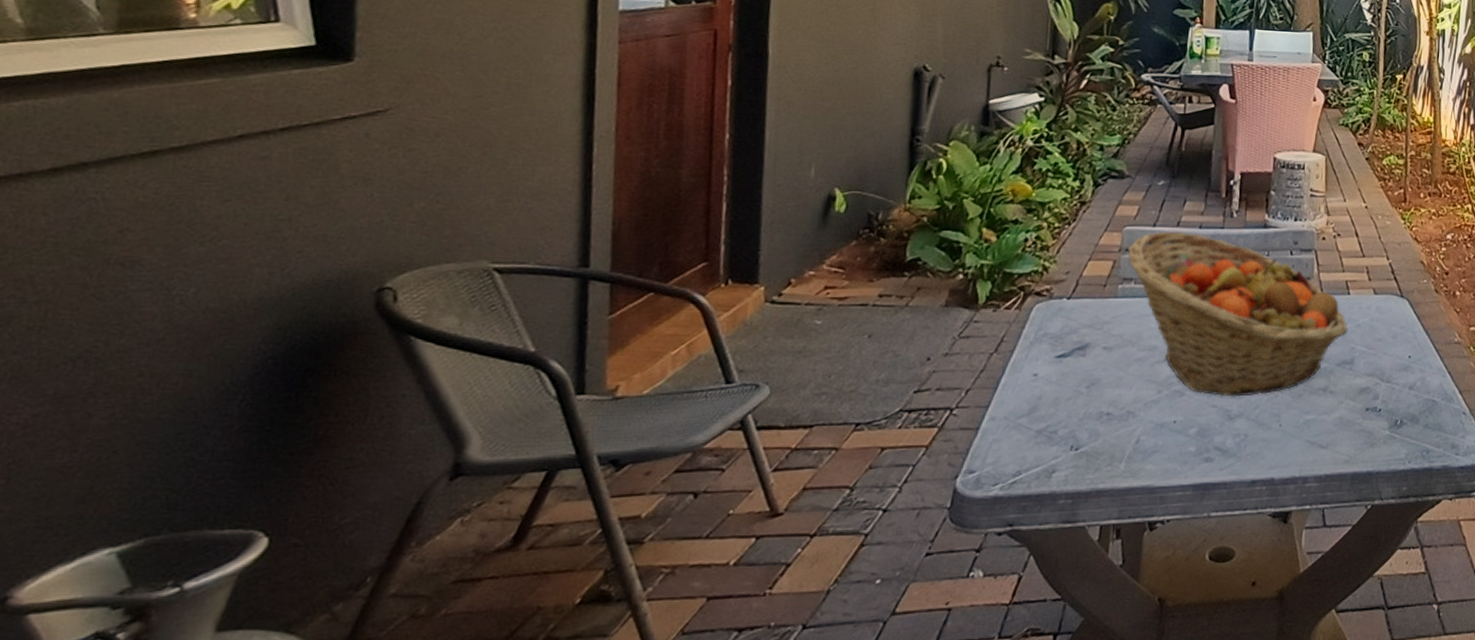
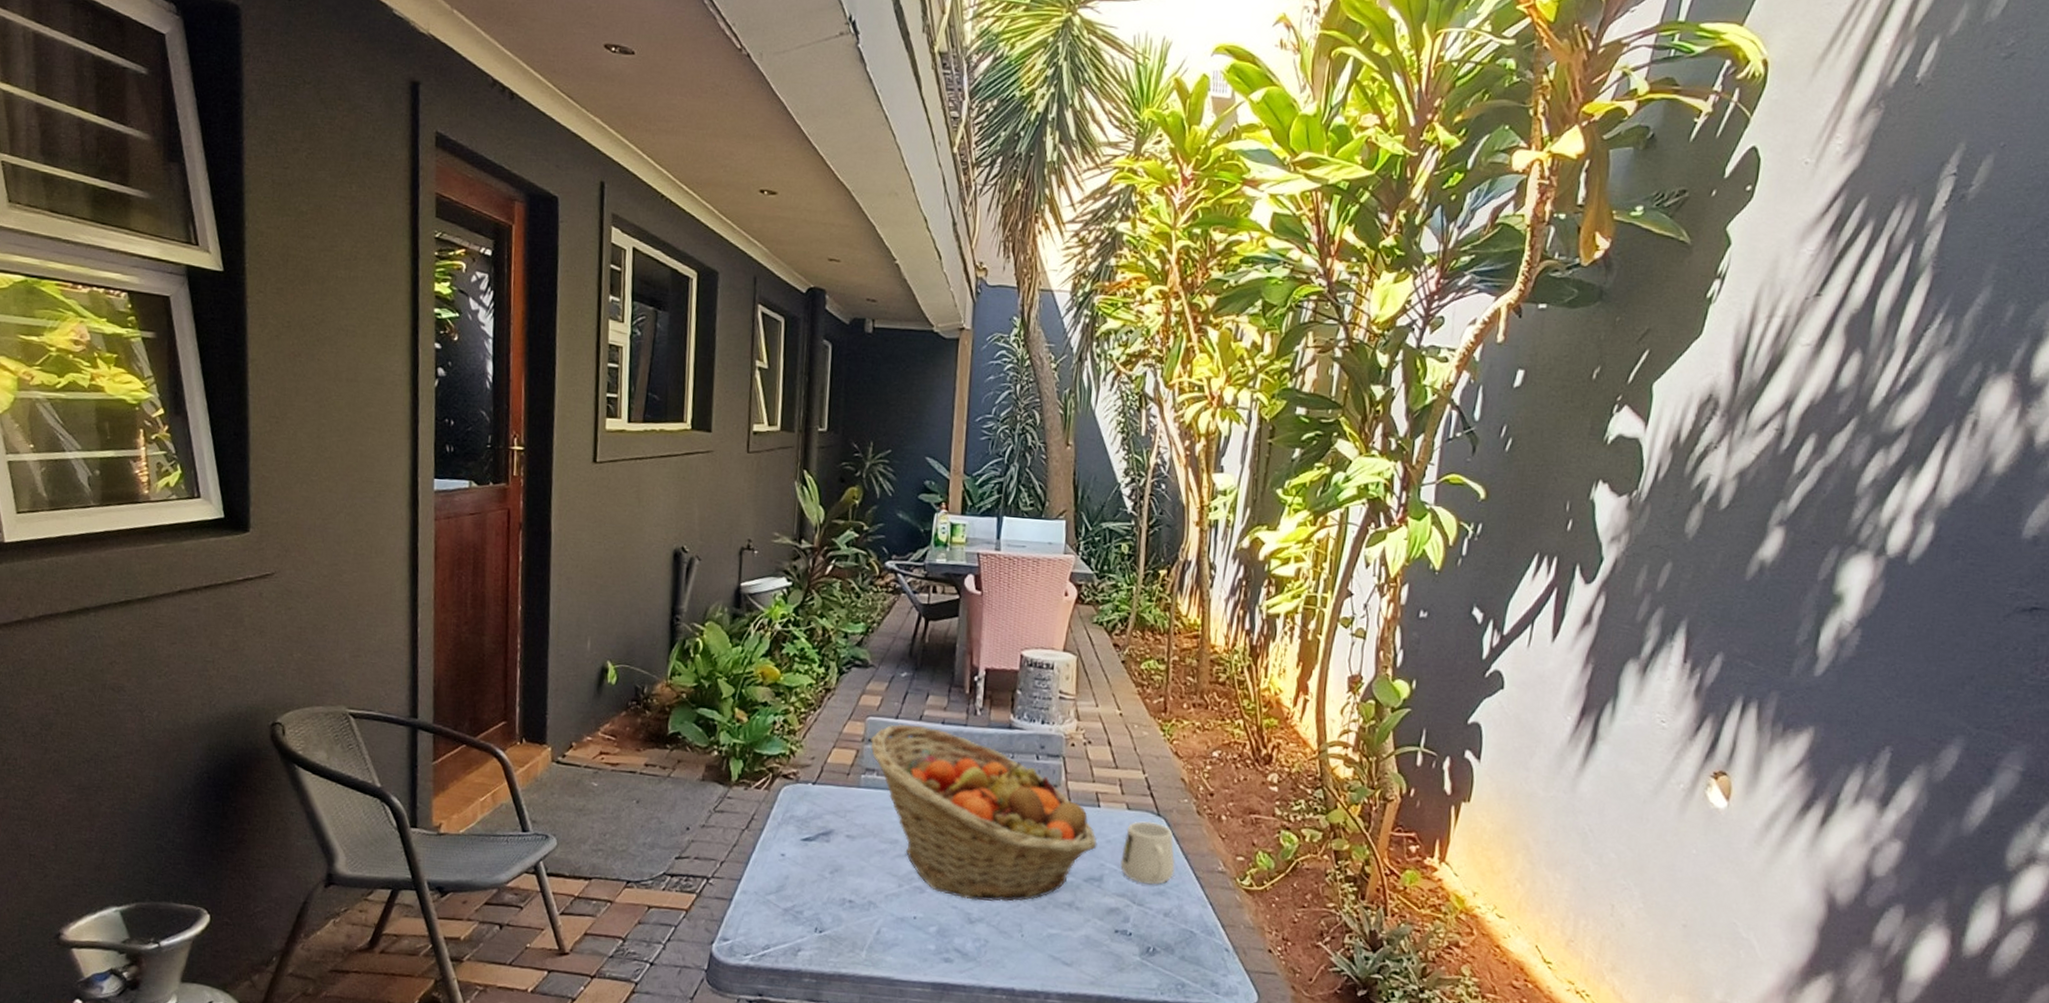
mug: none [1369,303,1418,362] -> present [1120,821,1176,885]

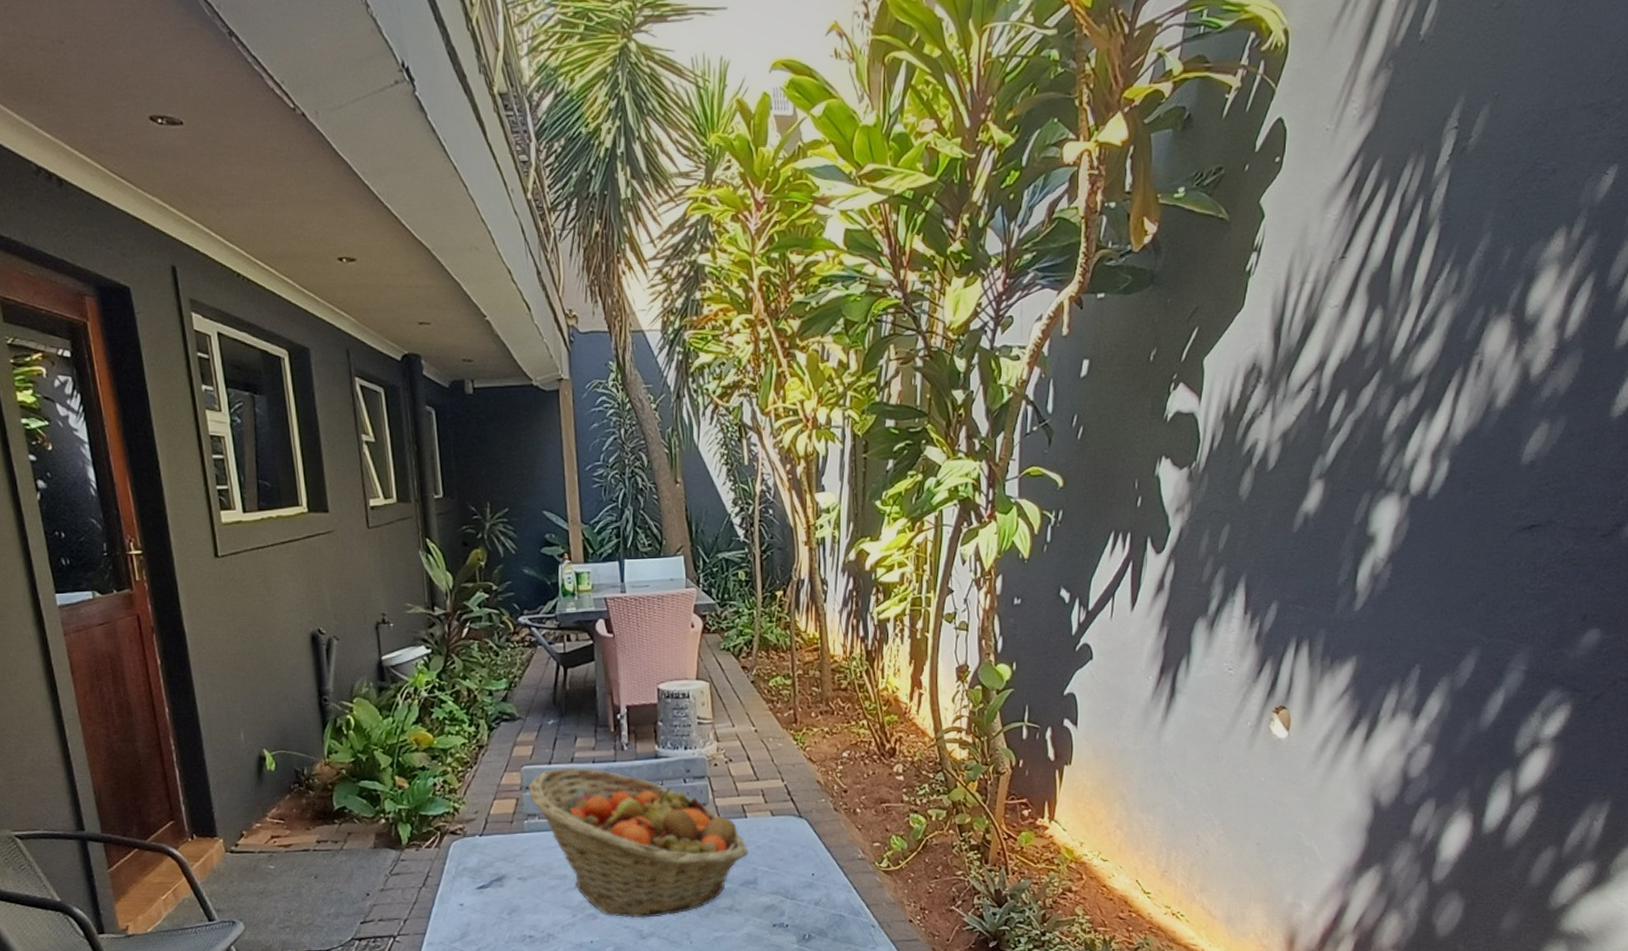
mug: present [1120,821,1176,885] -> none [770,823,820,880]

